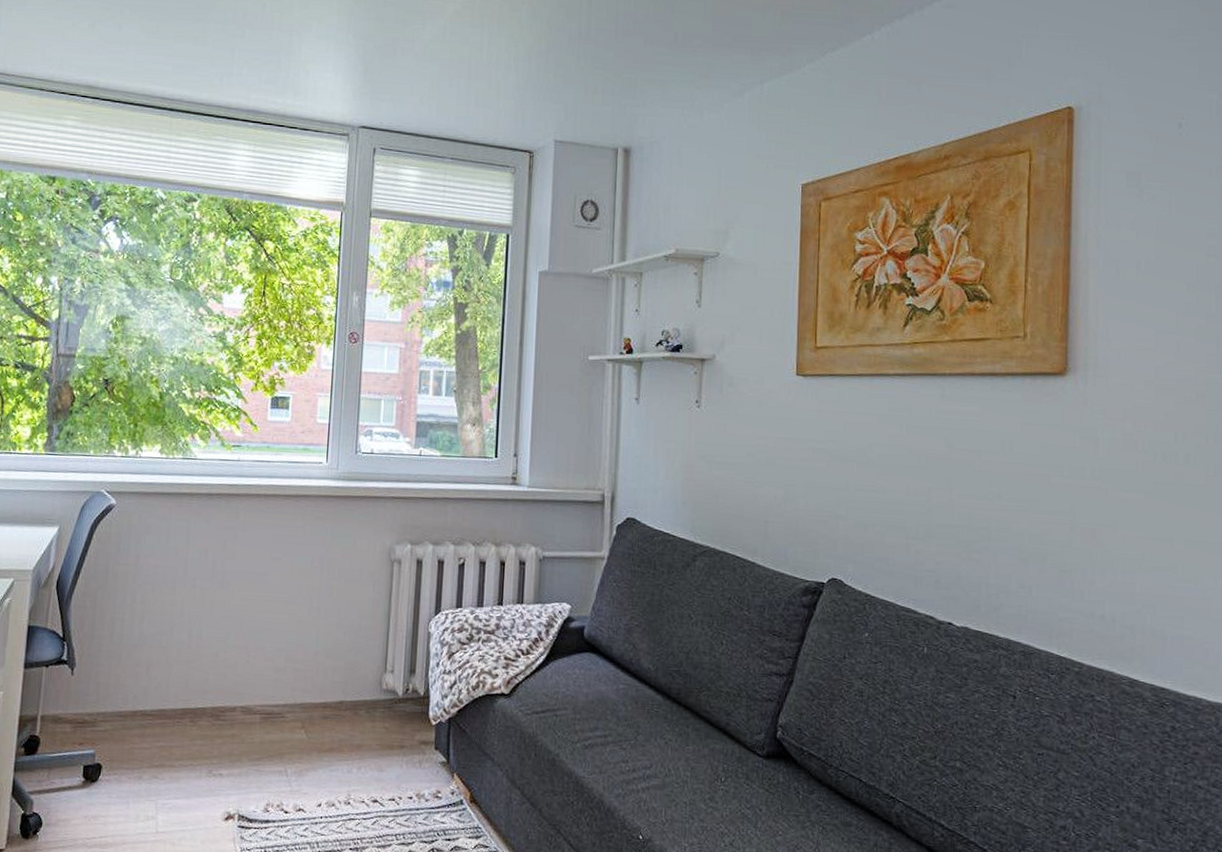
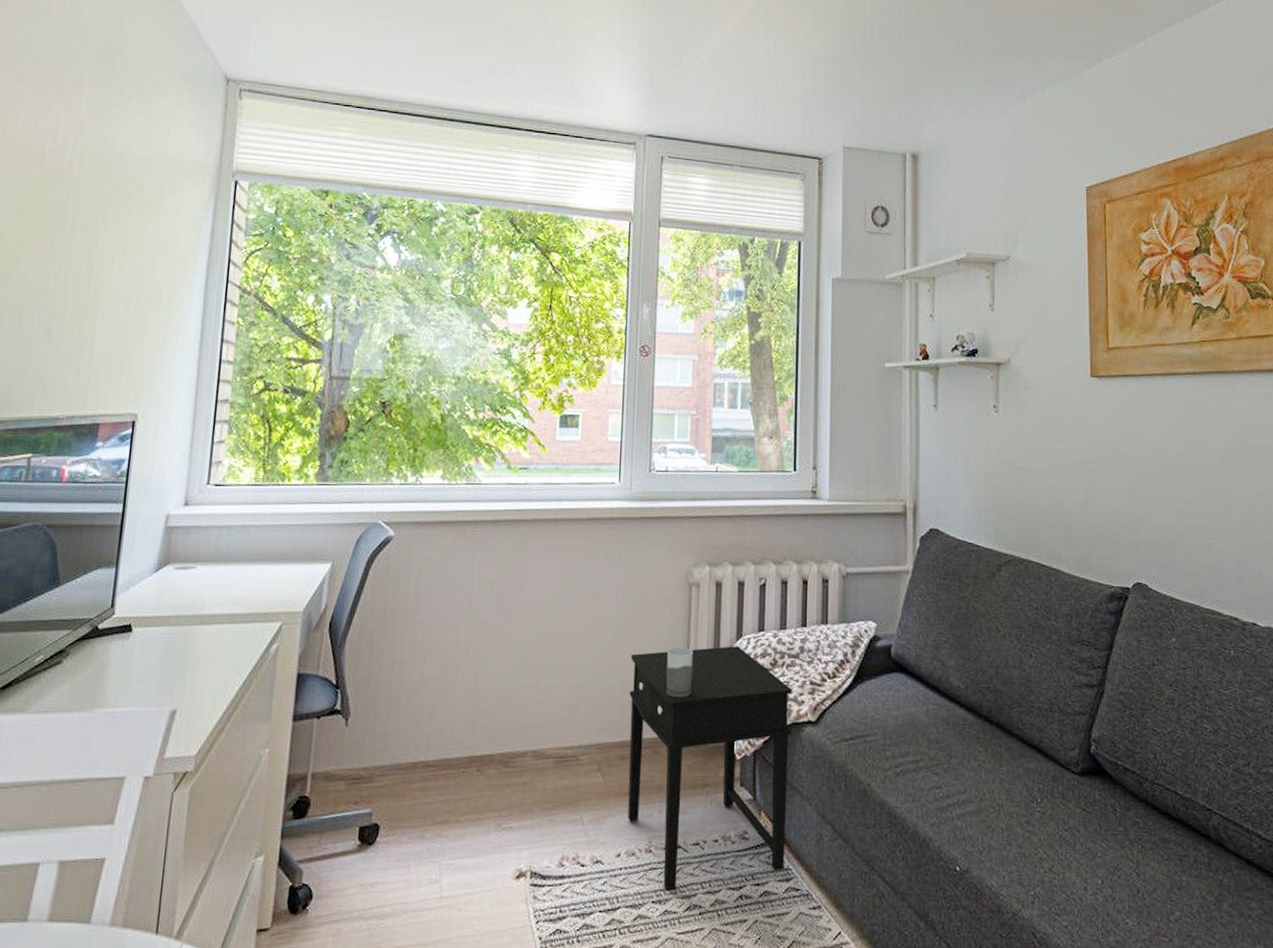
side table: none [329,620,487,841] -> present [628,646,792,891]
mug: none [367,618,394,665] -> present [665,647,694,697]

